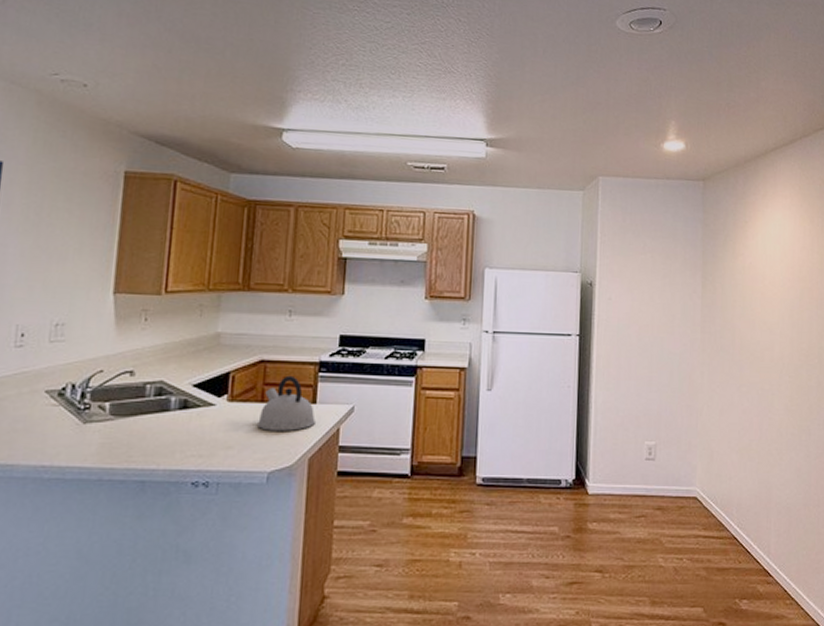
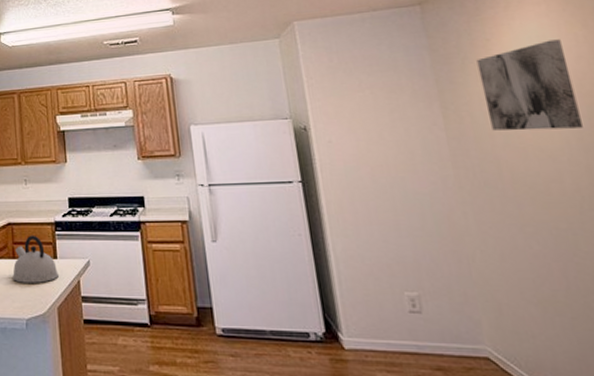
wall art: none [734,229,795,307] -> present [476,39,583,131]

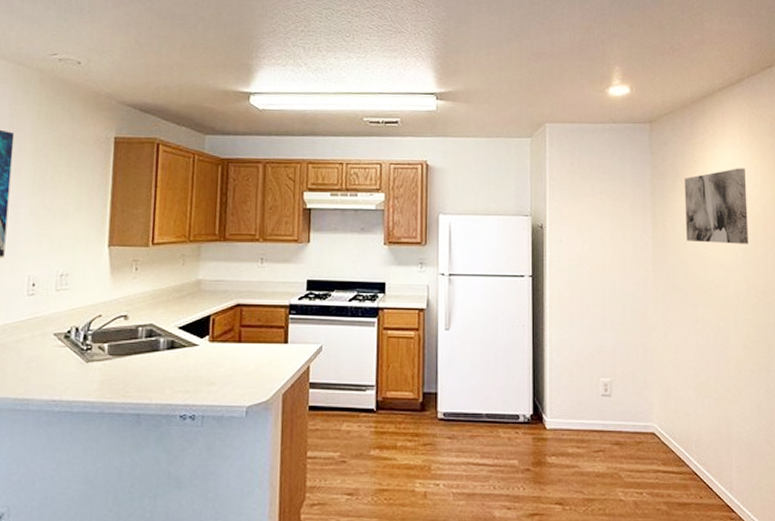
kettle: present [13,235,59,283] -> none [236,317,288,369]

